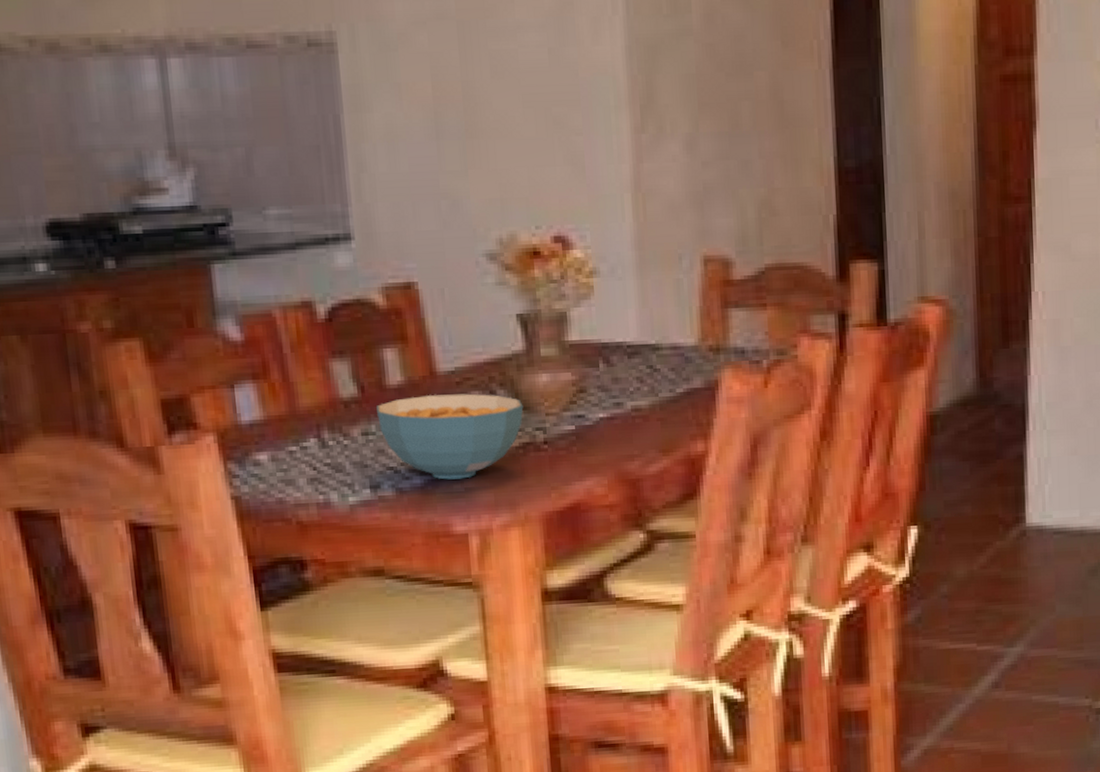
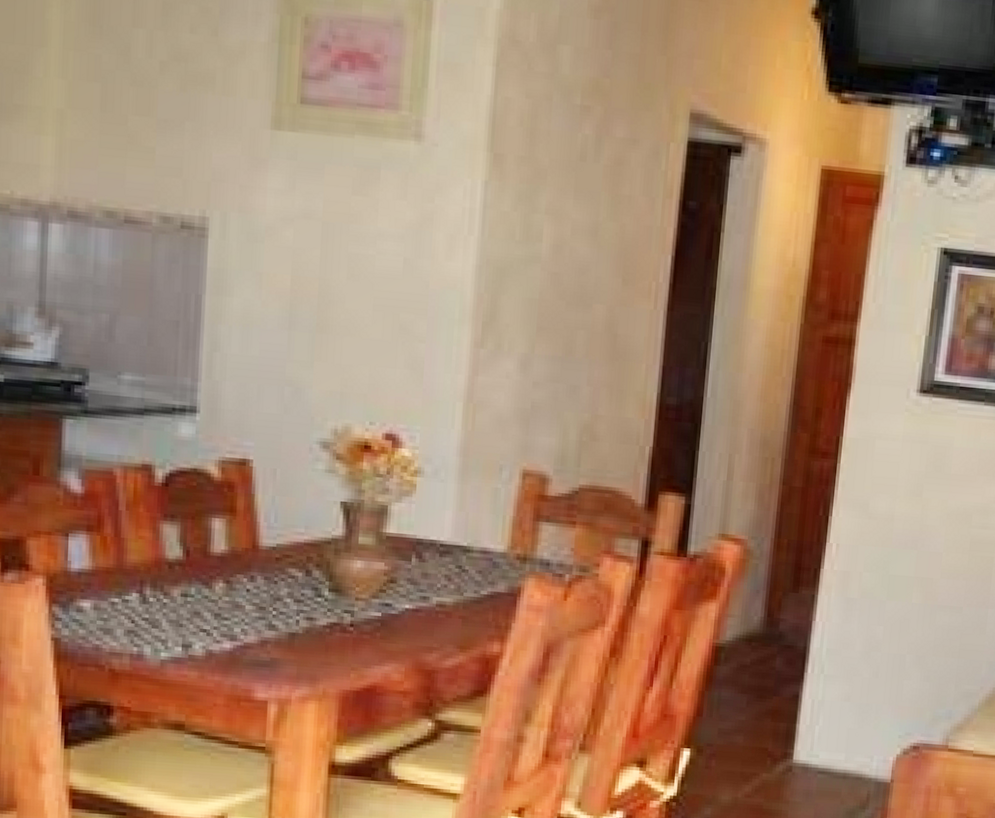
cereal bowl: present [376,393,524,480] -> none [198,566,336,649]

